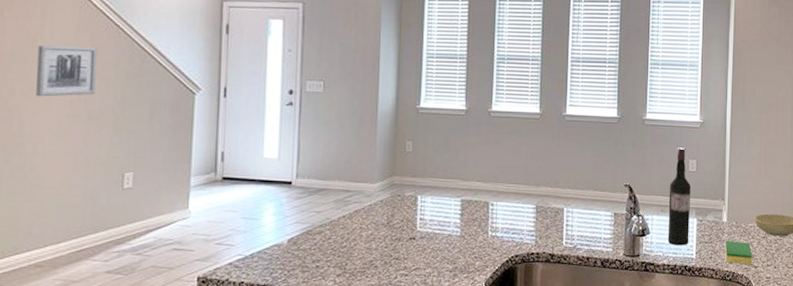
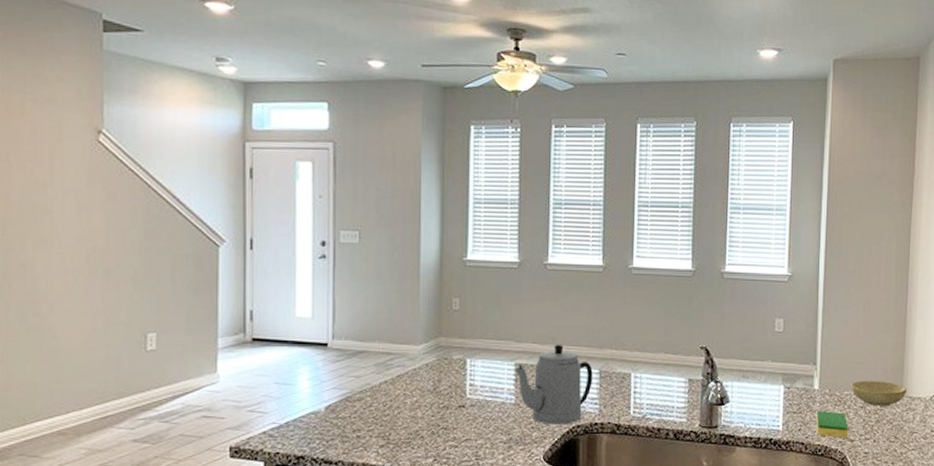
wall art: present [36,45,97,97] -> none [47,193,111,251]
teapot: none [461,182,530,255] -> present [516,344,593,425]
wine bottle: present [667,147,691,246] -> none [750,304,777,416]

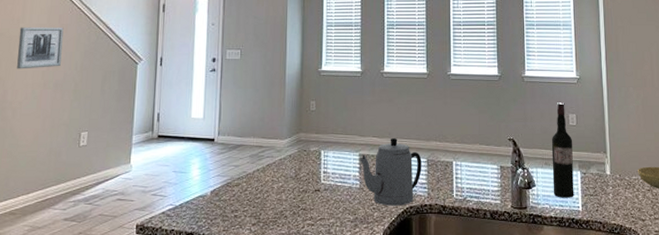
wall art: none [47,193,111,251] -> present [17,27,64,69]
wine bottle: none [750,304,777,416] -> present [551,102,574,198]
dish sponge: present [816,410,849,438] -> none [610,193,640,217]

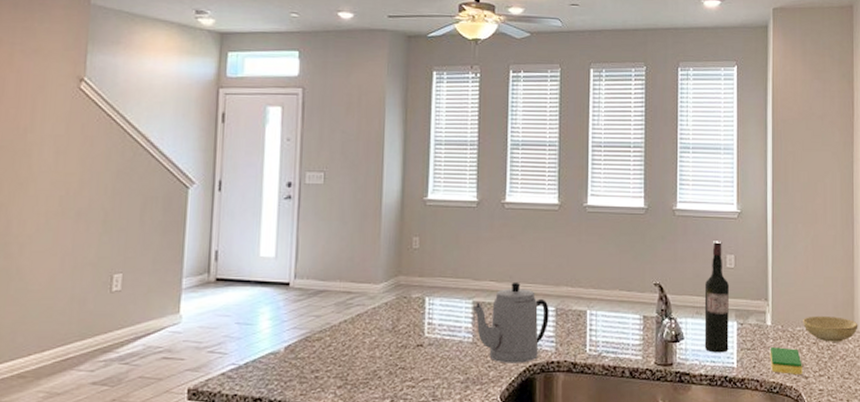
wall art: present [17,27,64,69] -> none [24,138,88,193]
dish sponge: none [610,193,640,217] -> present [770,346,802,374]

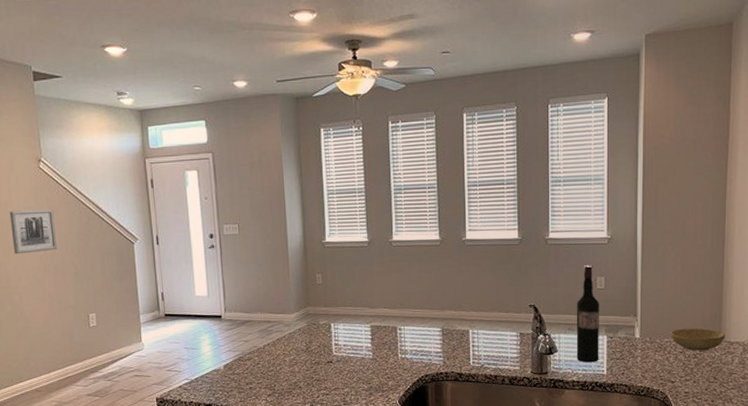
wall art: none [24,138,88,193] -> present [9,209,57,255]
teapot: present [473,281,549,363] -> none [371,308,436,375]
dish sponge: present [770,346,802,374] -> none [638,356,669,380]

